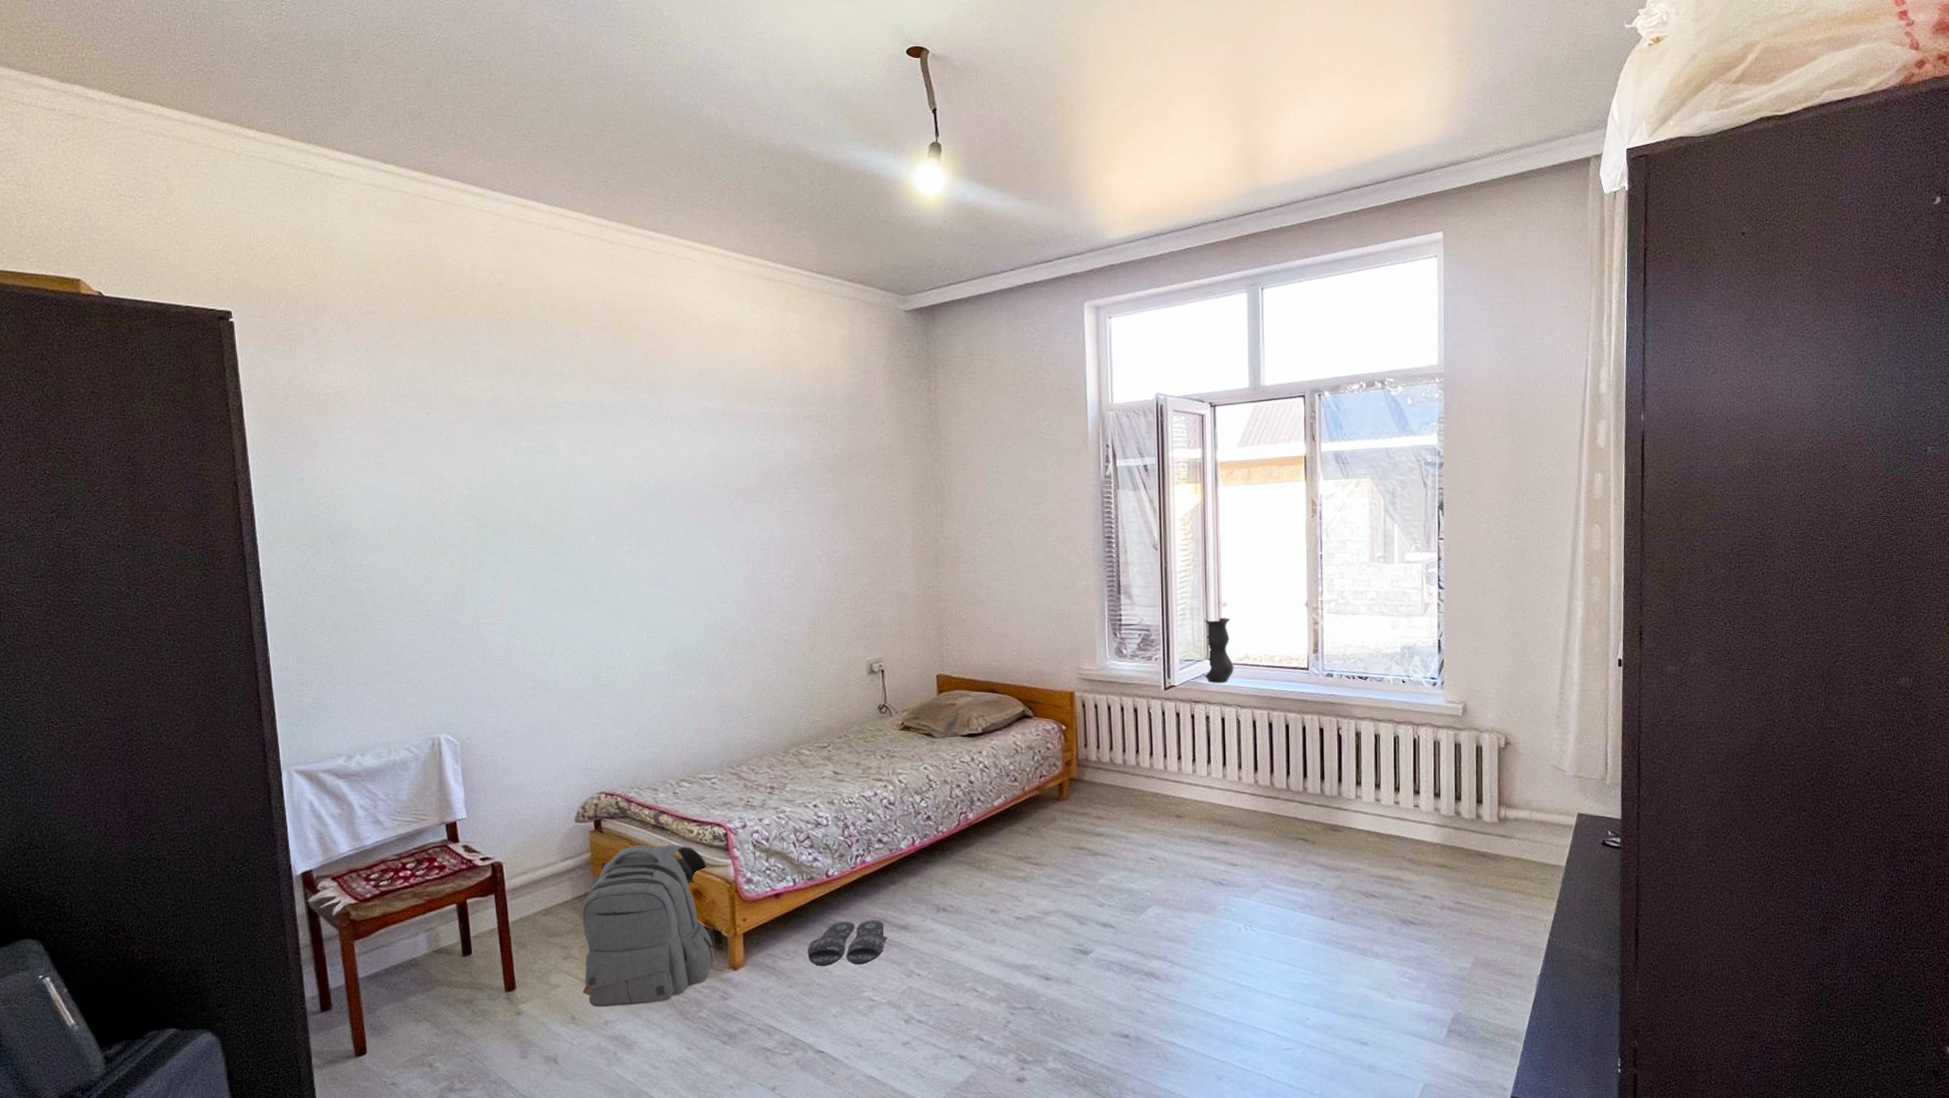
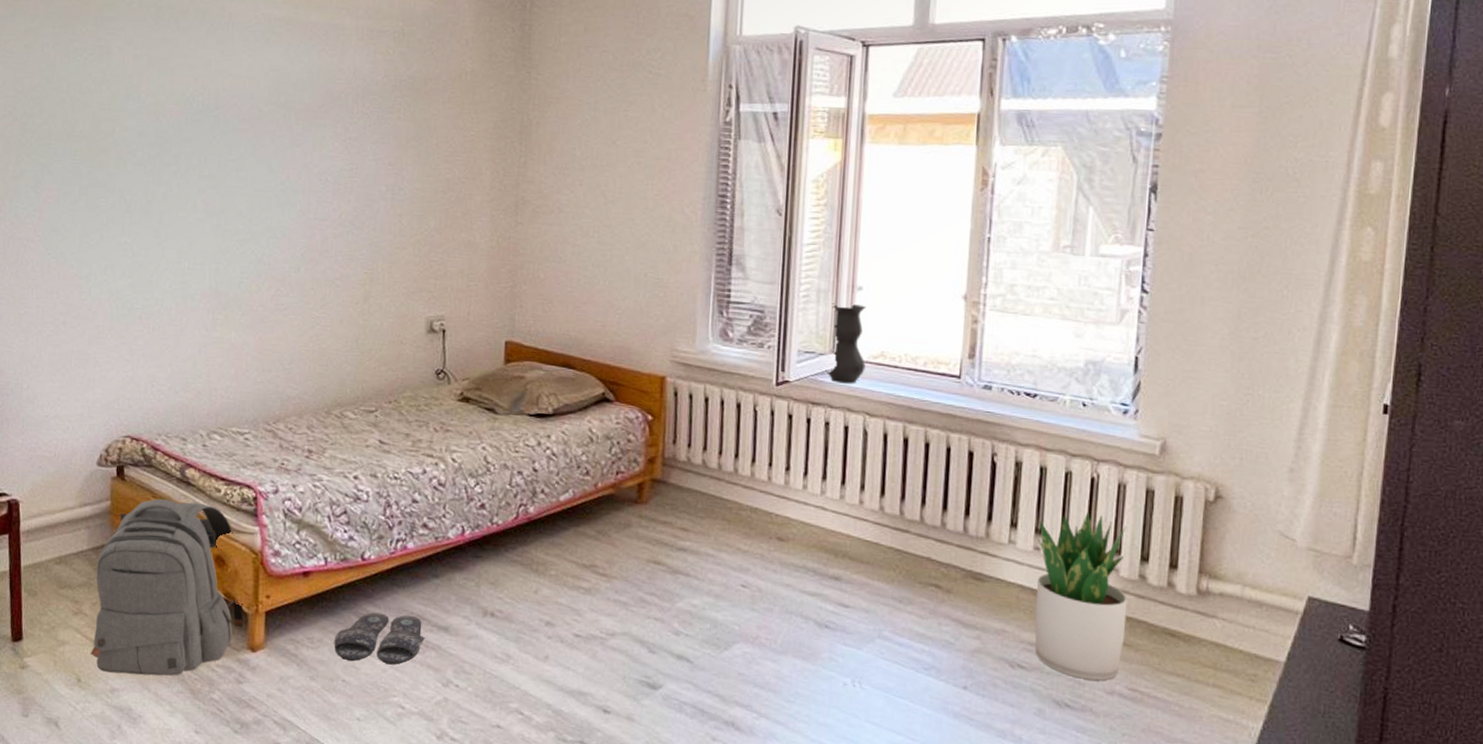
planter: none [1377,767,1449,900] -> present [1034,513,1128,681]

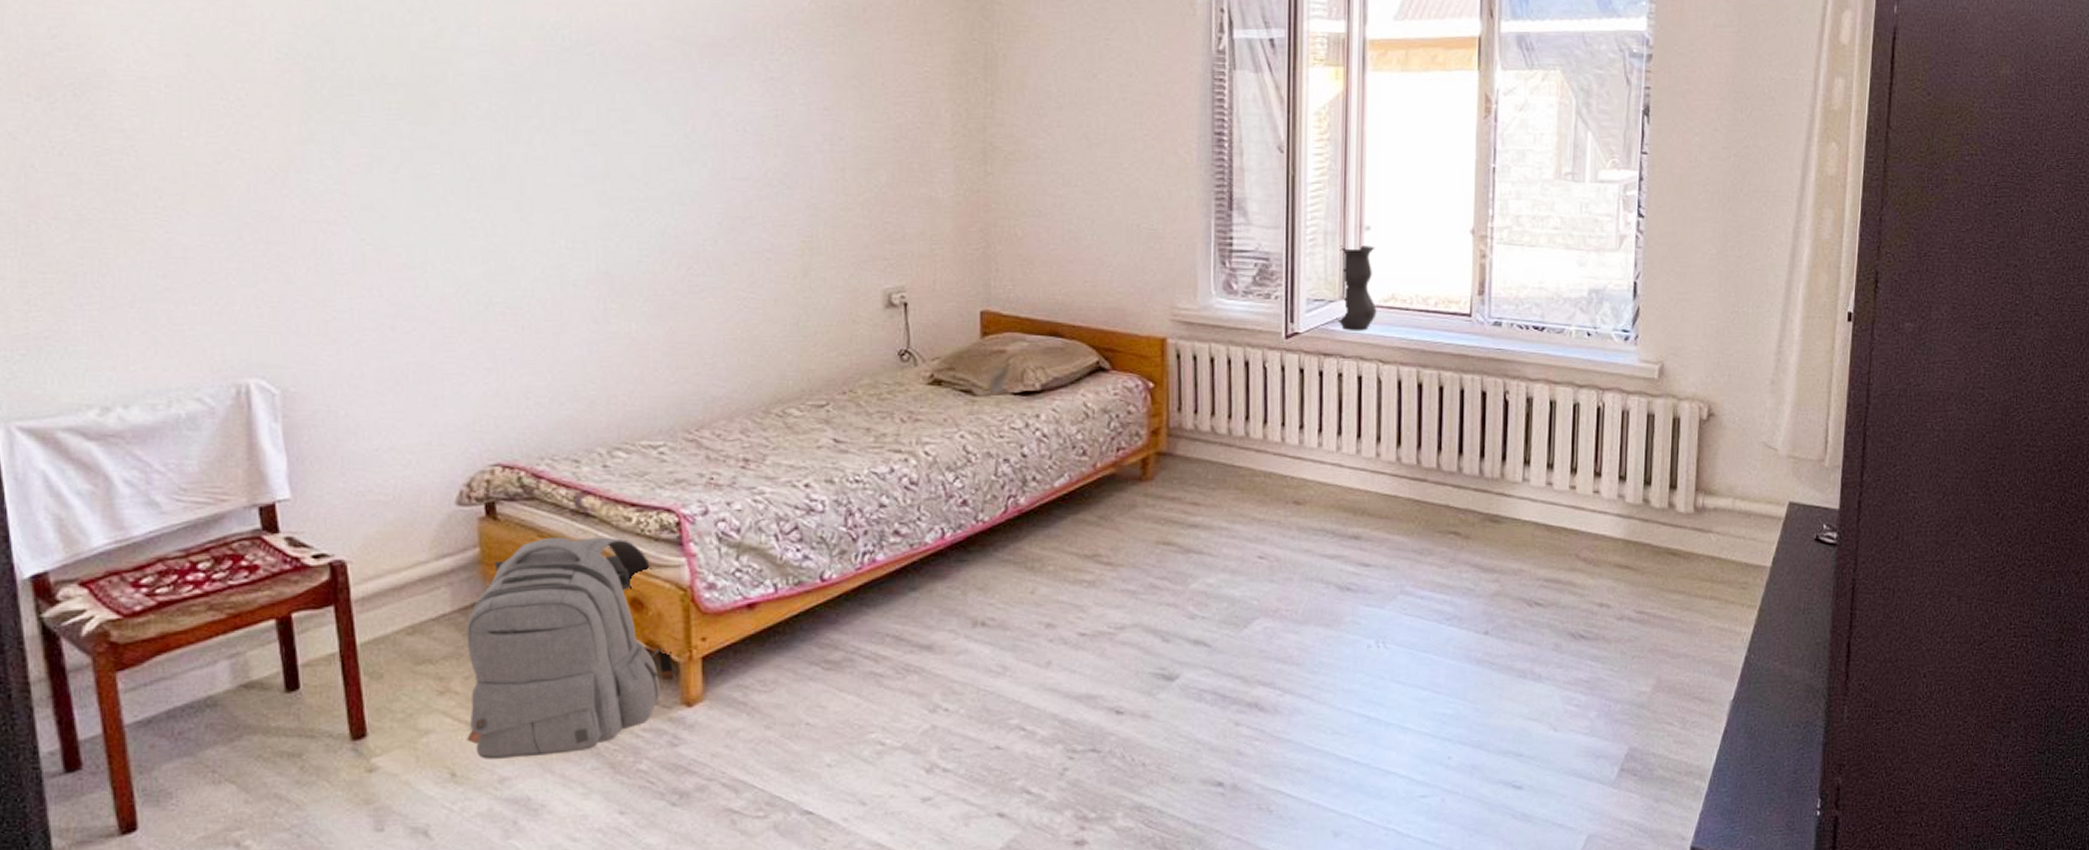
slippers: present [334,612,426,665] -> none [792,637,906,700]
planter: present [1034,513,1128,681] -> none [1549,443,1633,608]

